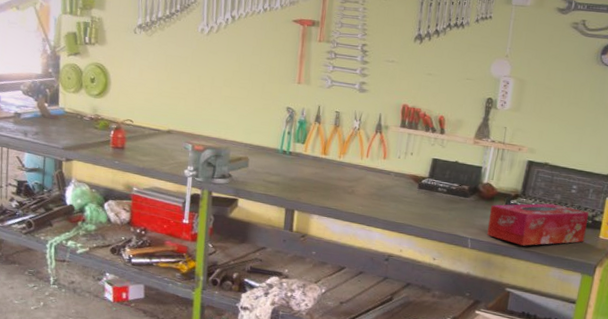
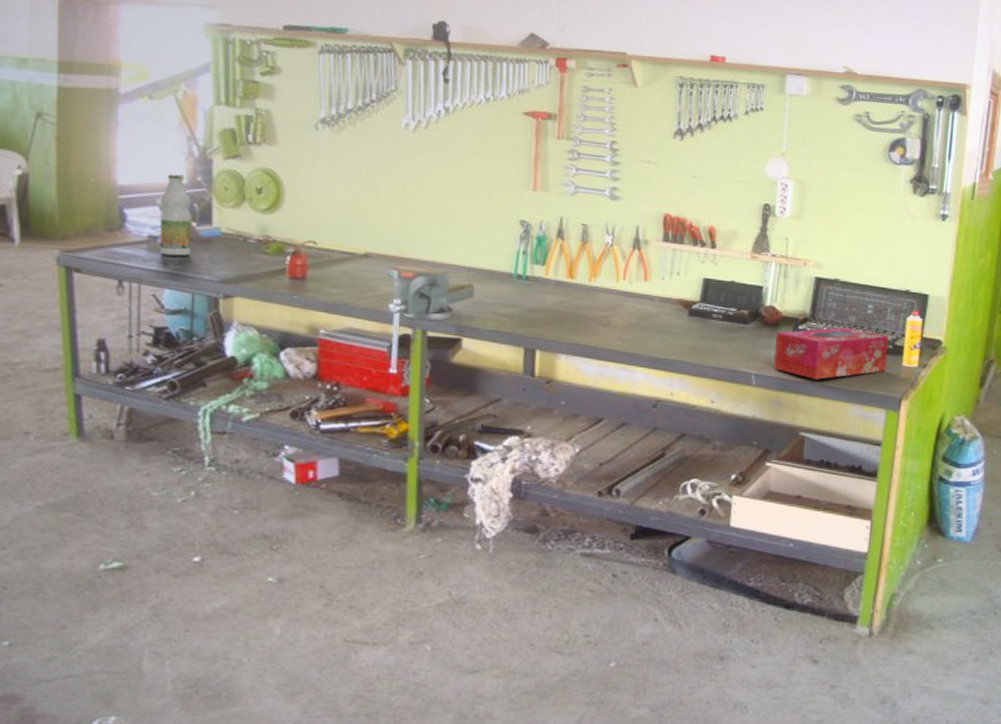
bottle: none [22,66,45,129] -> present [159,173,192,256]

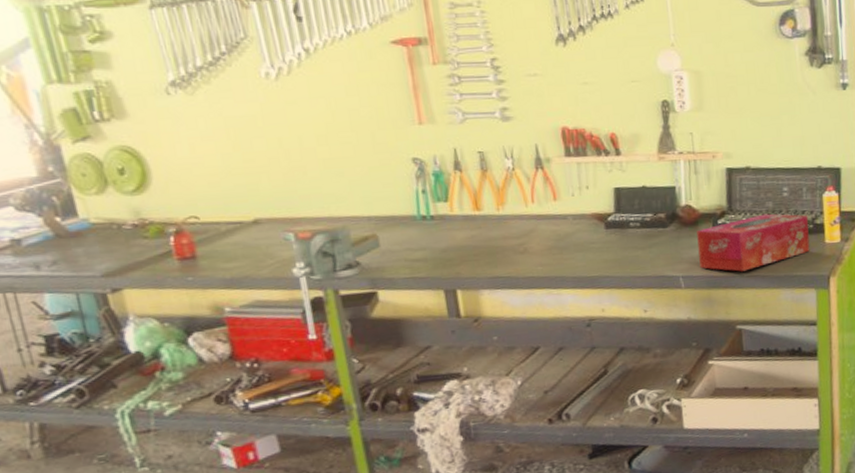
bottle: present [159,173,192,256] -> none [12,167,62,258]

